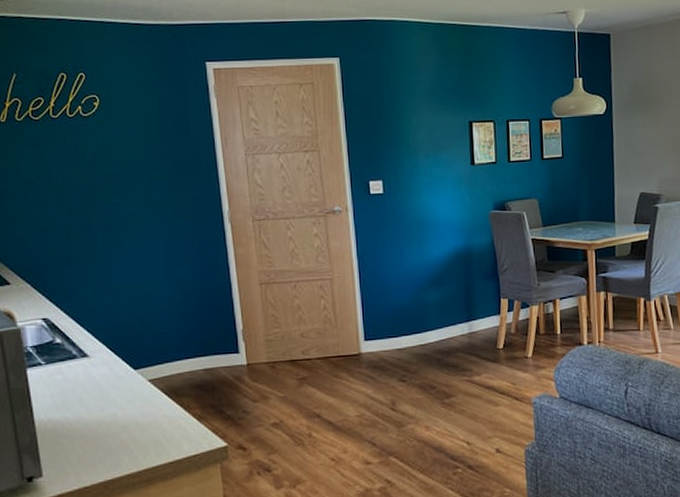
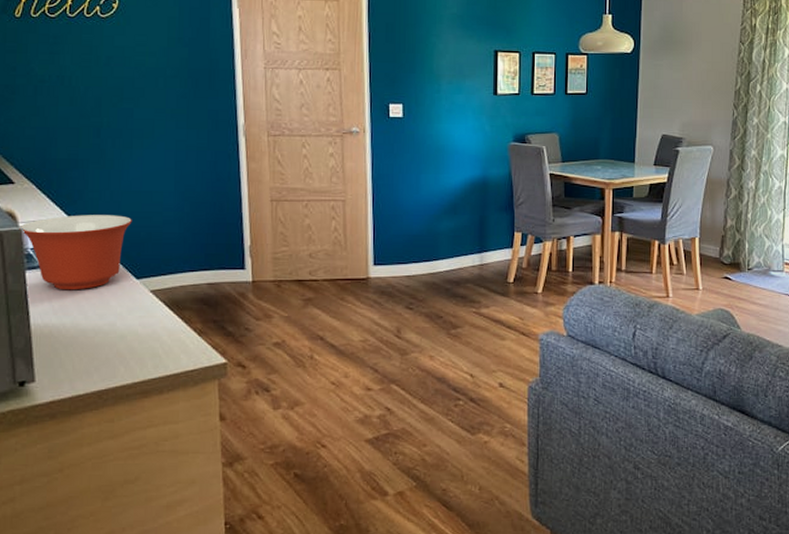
mixing bowl: none [18,308,126,386] -> present [19,215,132,290]

